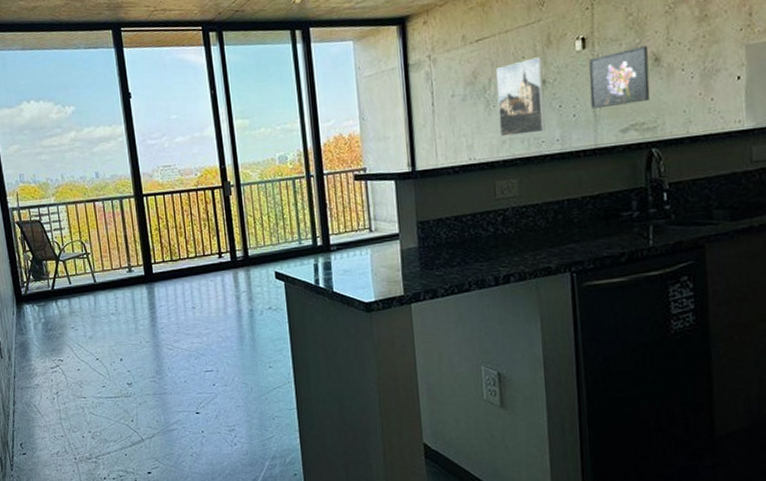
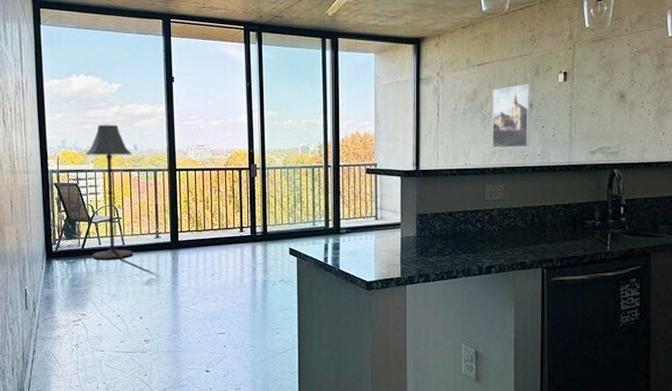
floor lamp: none [44,151,105,301] -> present [85,124,133,260]
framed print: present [589,45,650,109] -> none [568,84,616,132]

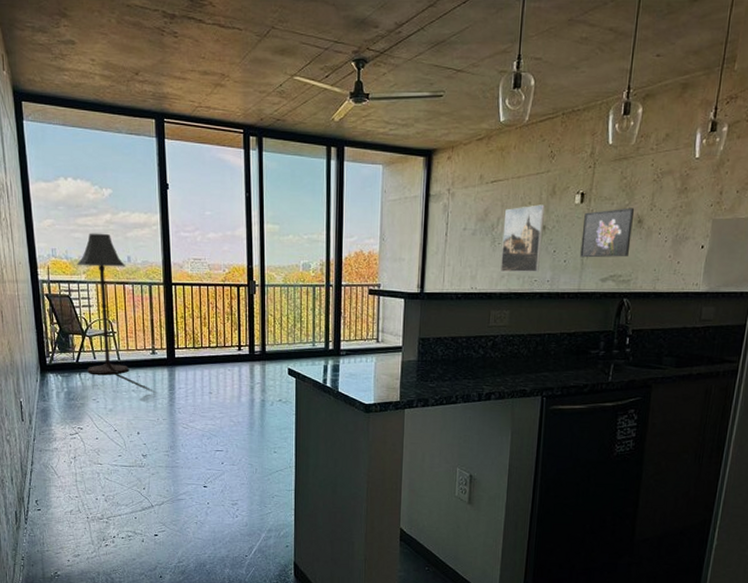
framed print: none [568,84,616,132] -> present [580,207,635,258]

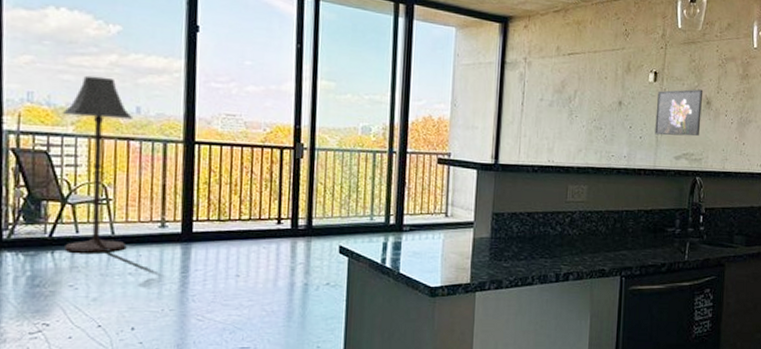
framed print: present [501,204,545,272] -> none [578,80,620,148]

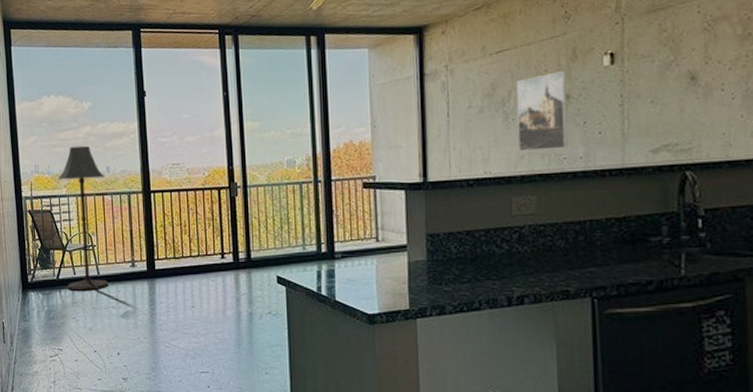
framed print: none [578,80,620,148] -> present [516,71,568,151]
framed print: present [655,89,704,137] -> none [617,63,685,127]

